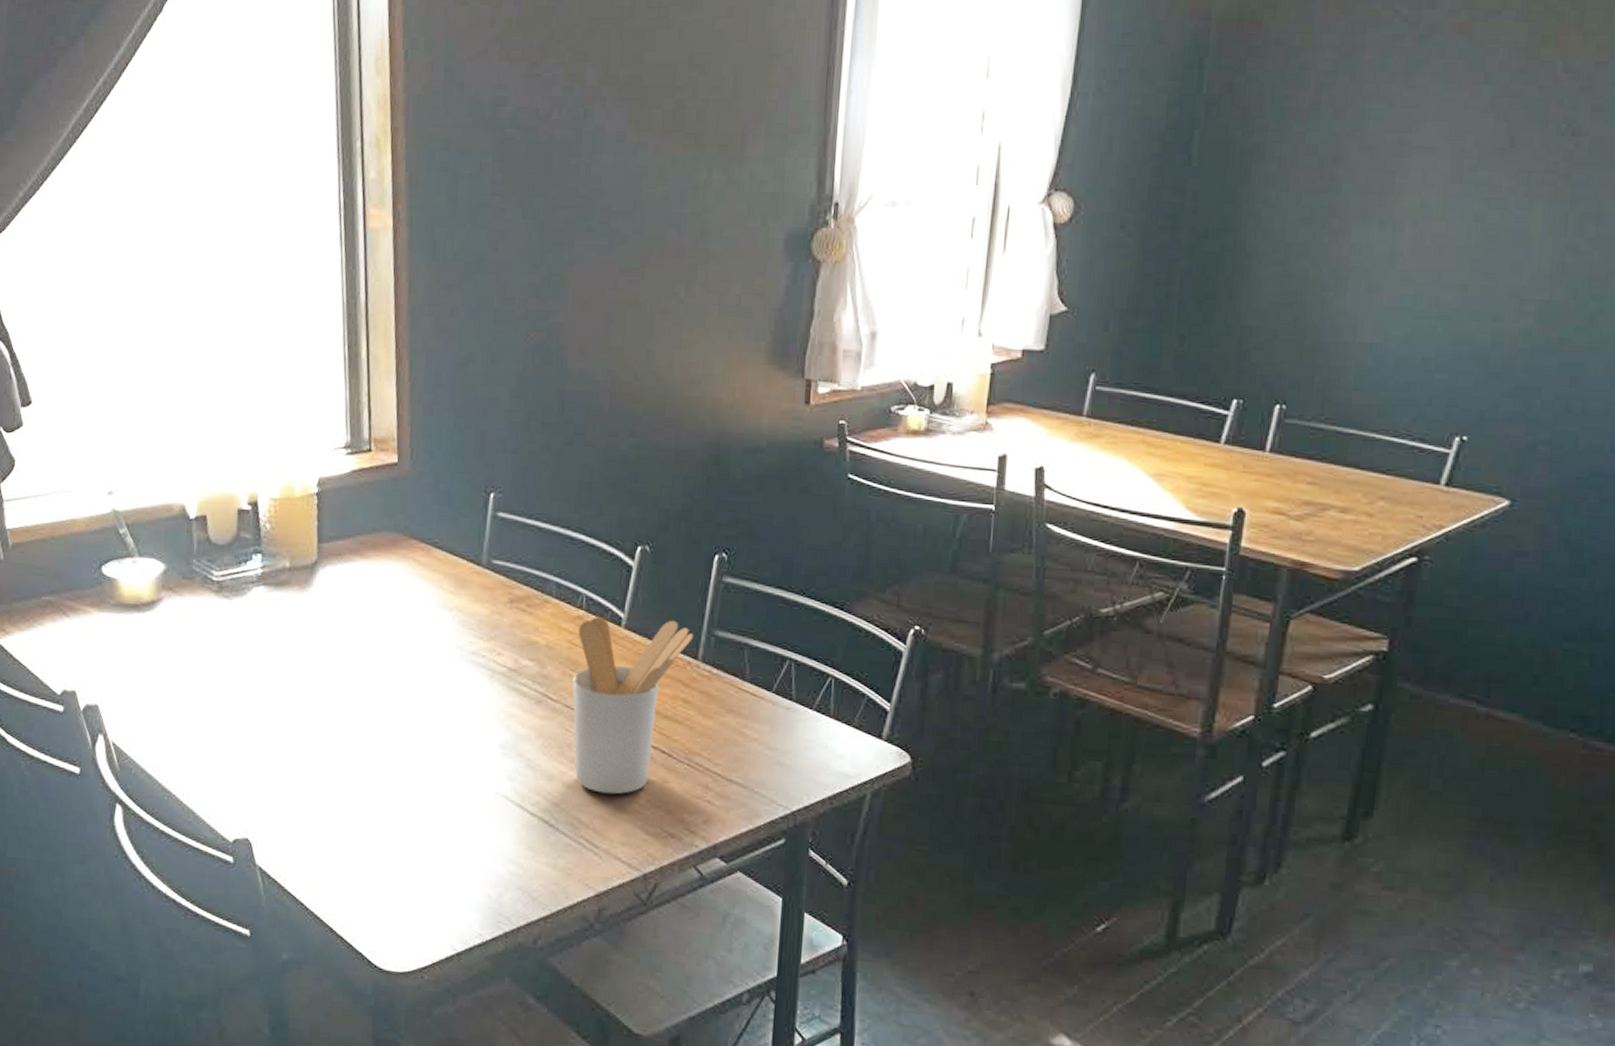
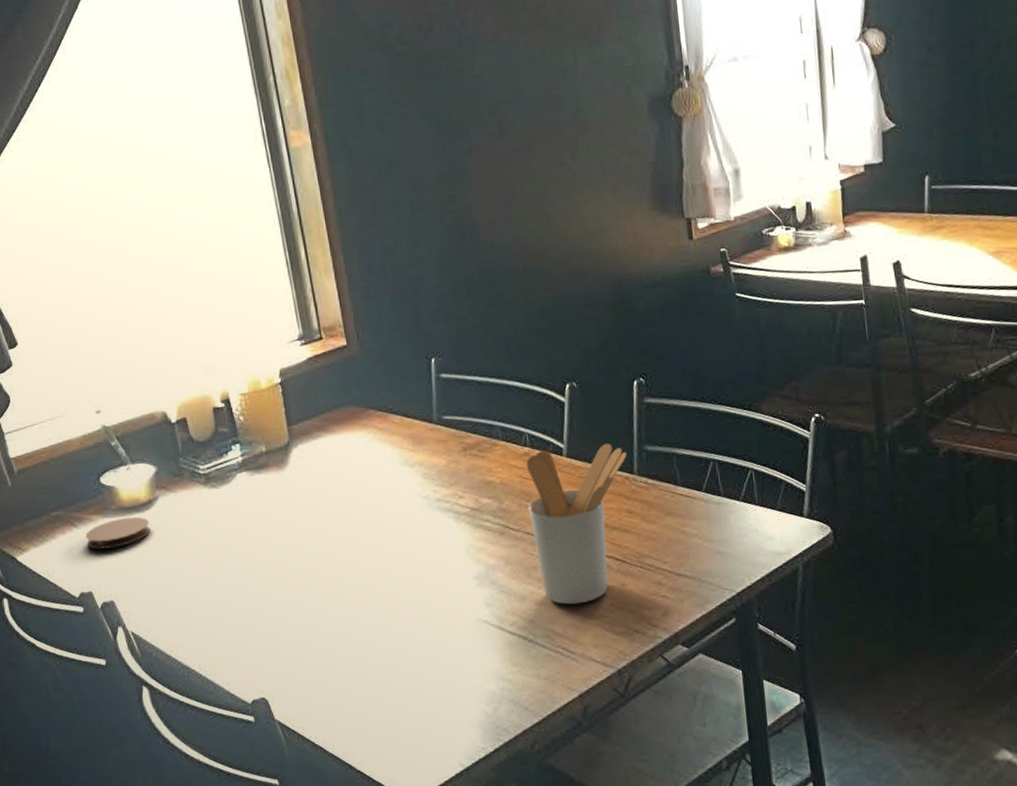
coaster: none [76,615,150,647] -> present [85,516,151,549]

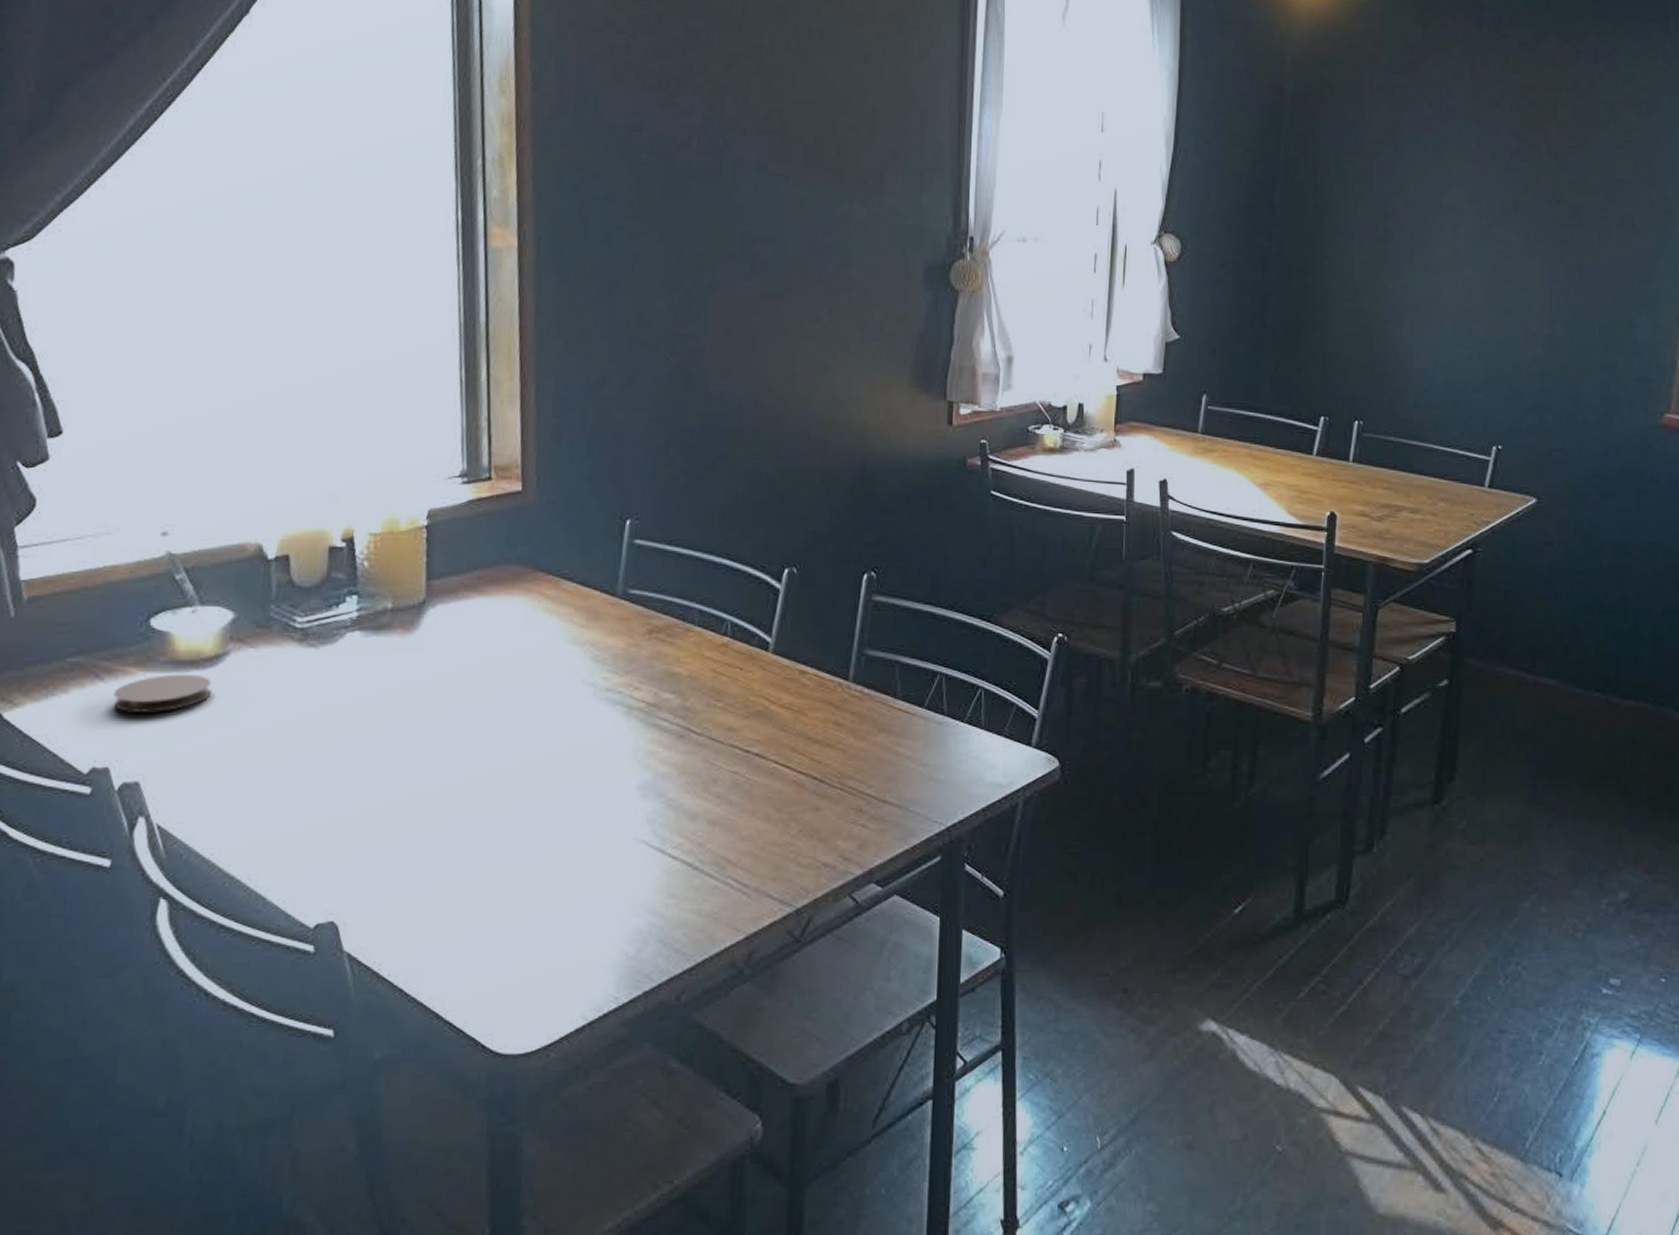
utensil holder: present [526,443,628,605] -> none [717,641,845,828]

